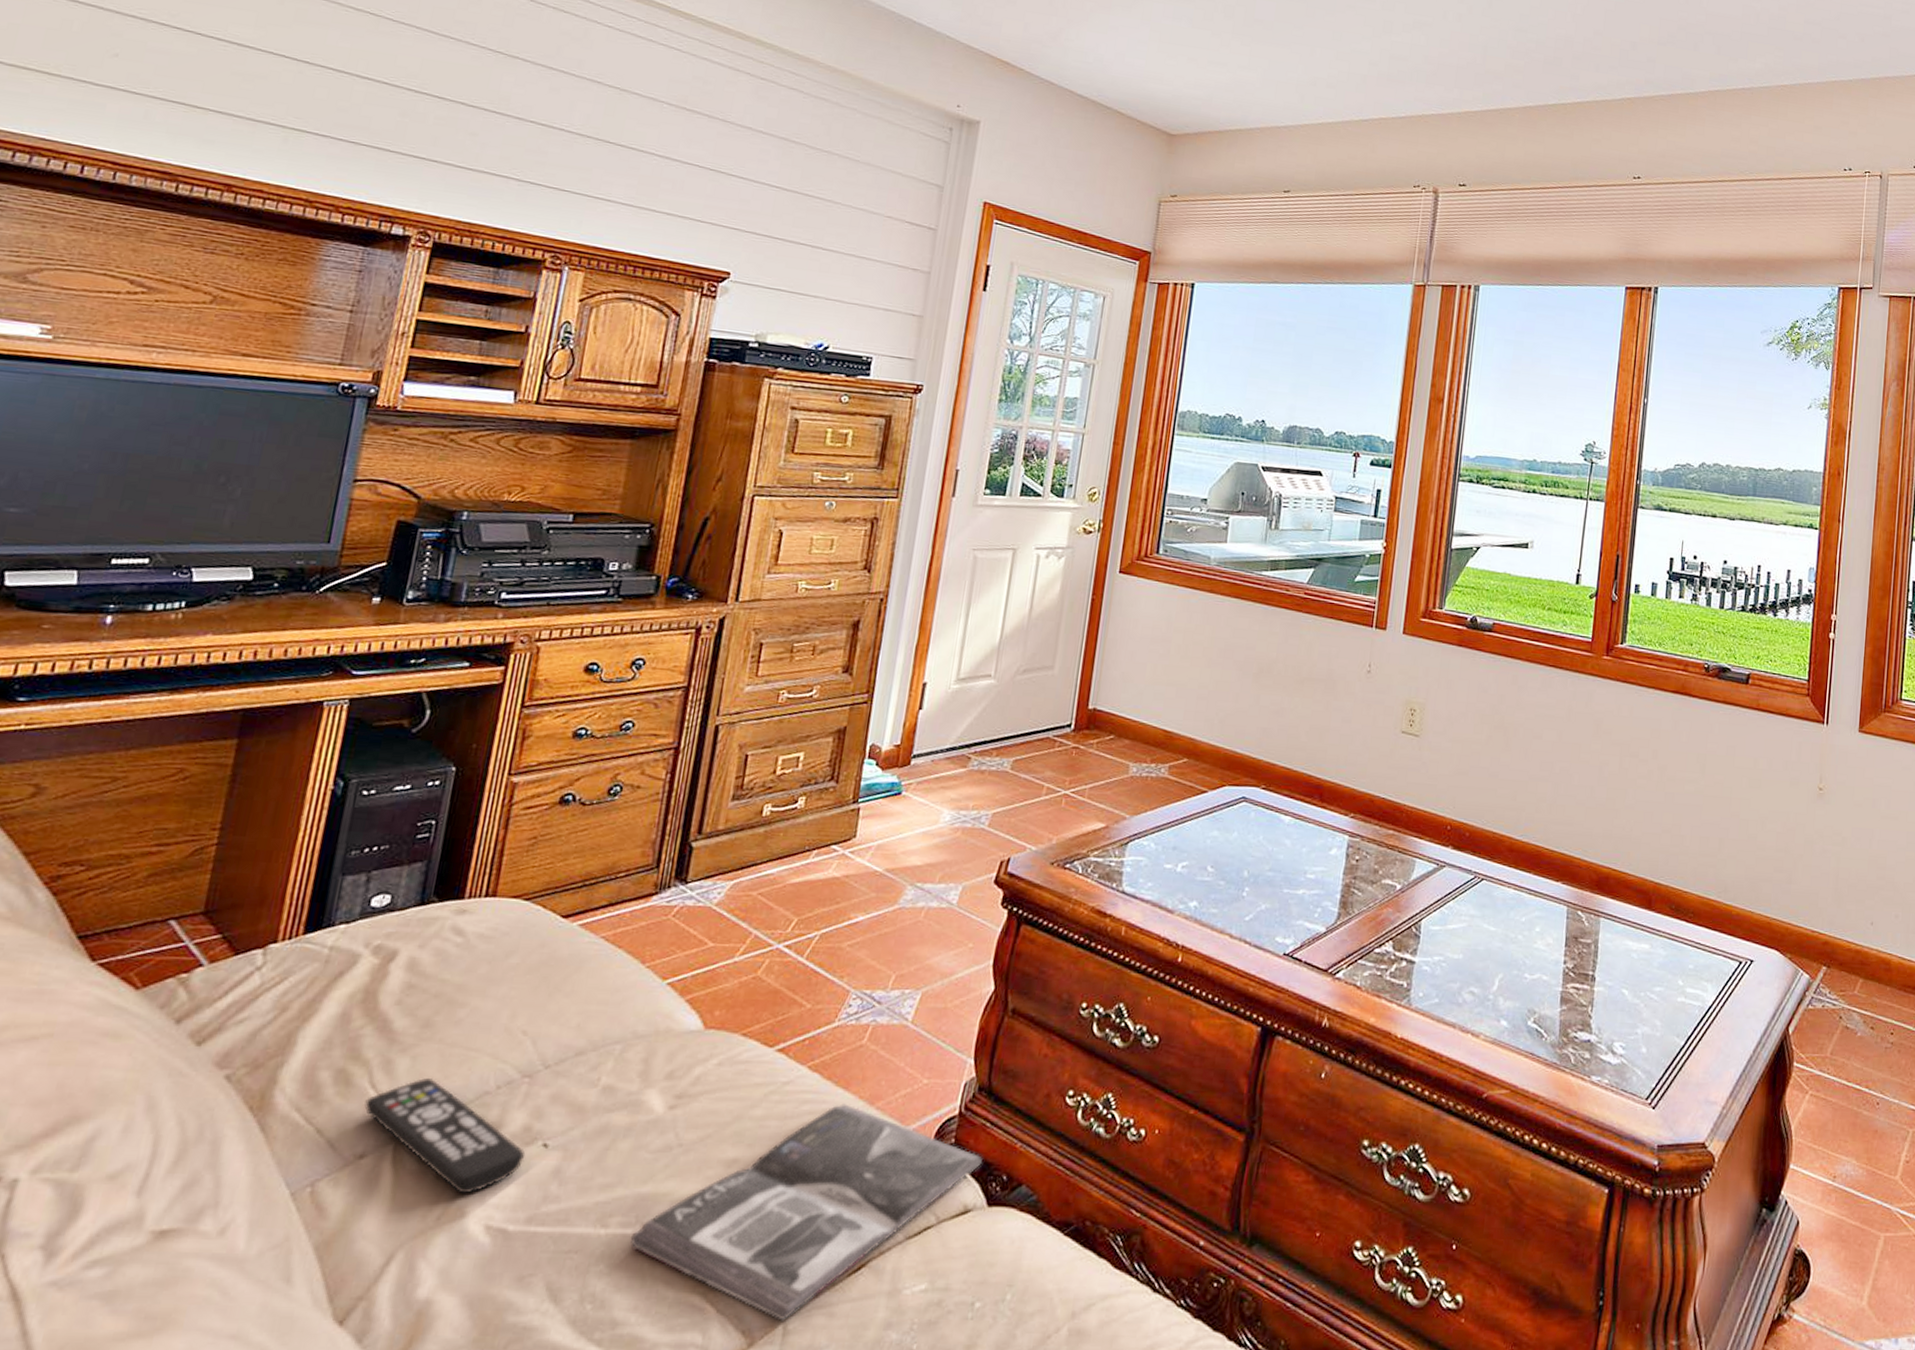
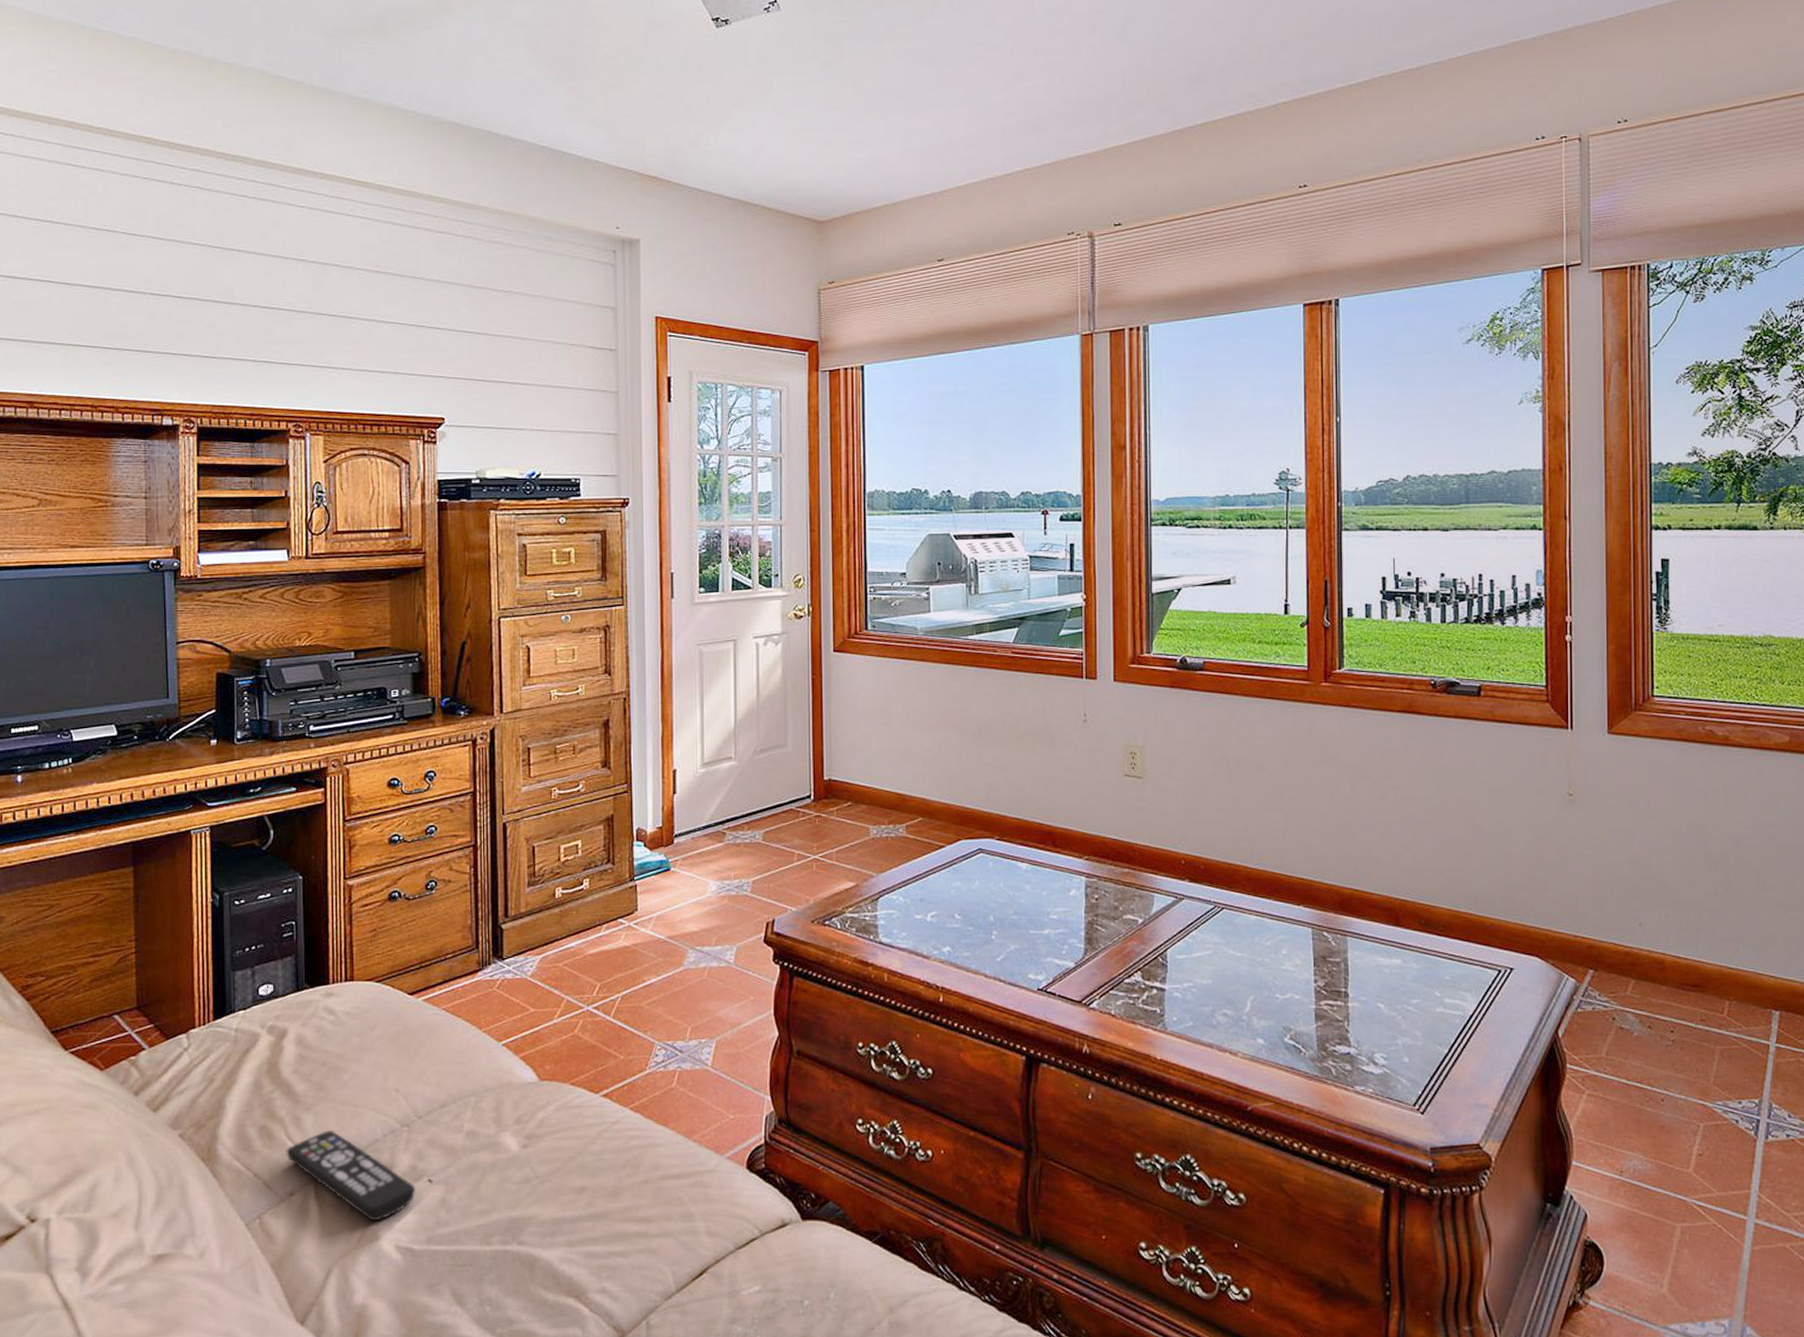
magazine: present [630,1103,982,1321] -> none [510,1138,791,1318]

